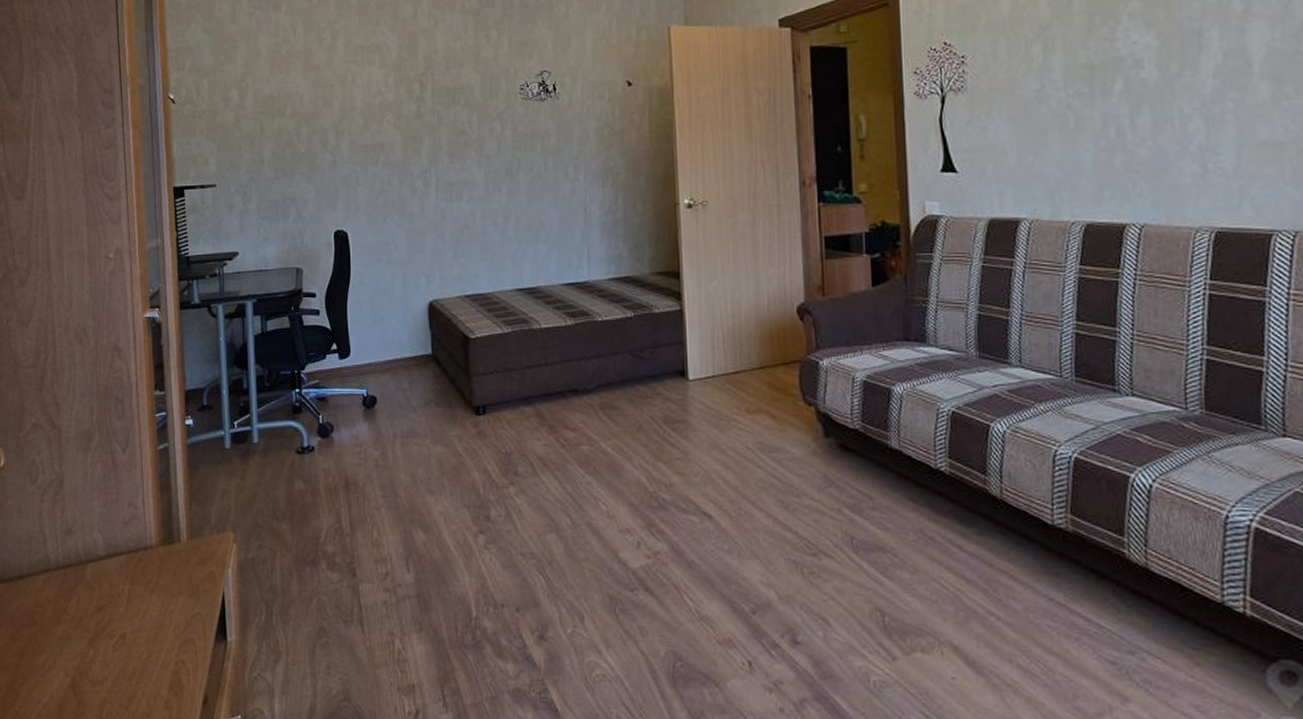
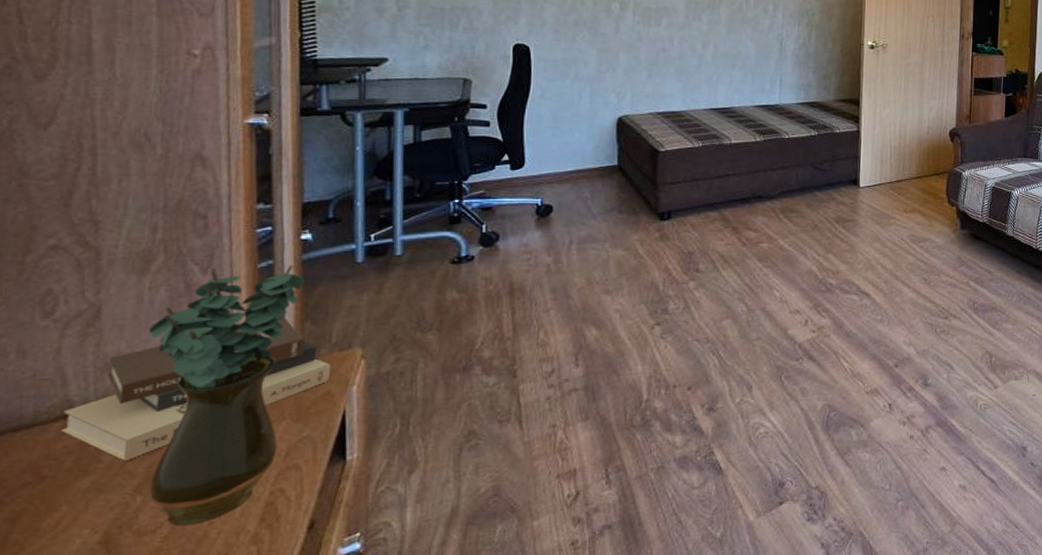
books: none [44,497,213,616] -> present [61,317,332,461]
vase: none [91,448,190,682] -> present [148,265,305,525]

